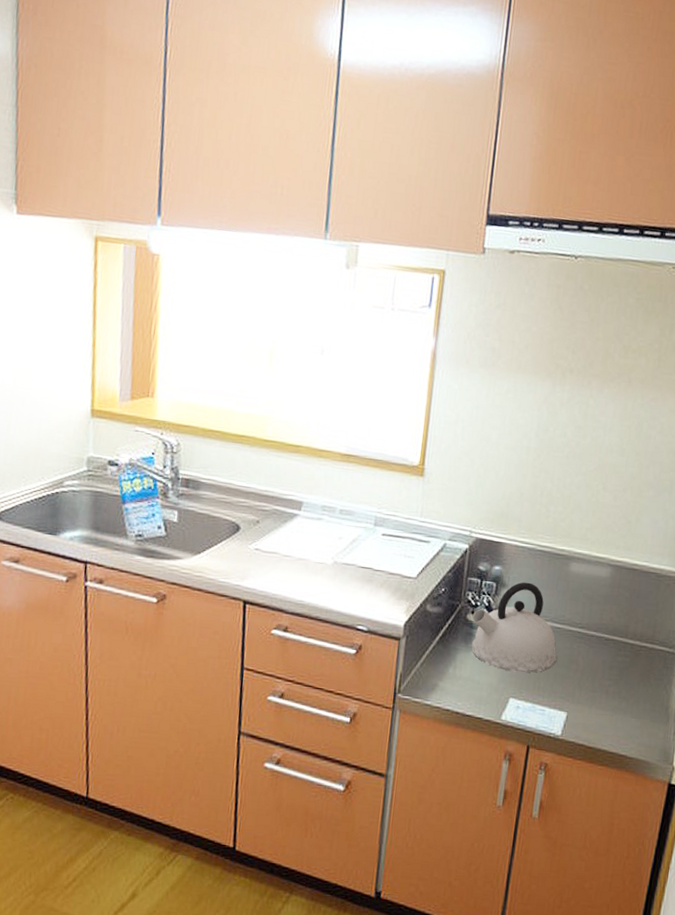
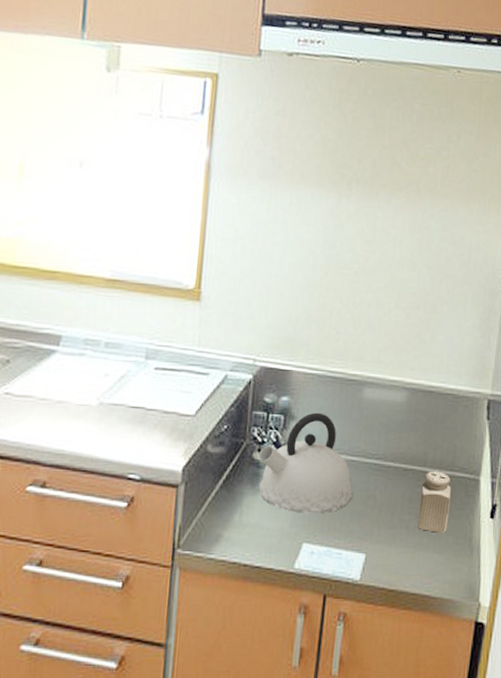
salt shaker: none [616,642,650,700] -> present [417,471,451,533]

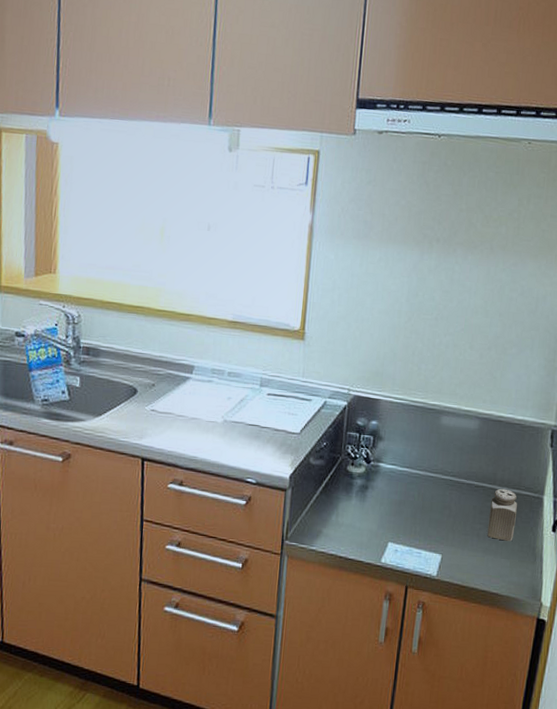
kettle: present [258,412,353,514] -> none [351,435,432,519]

